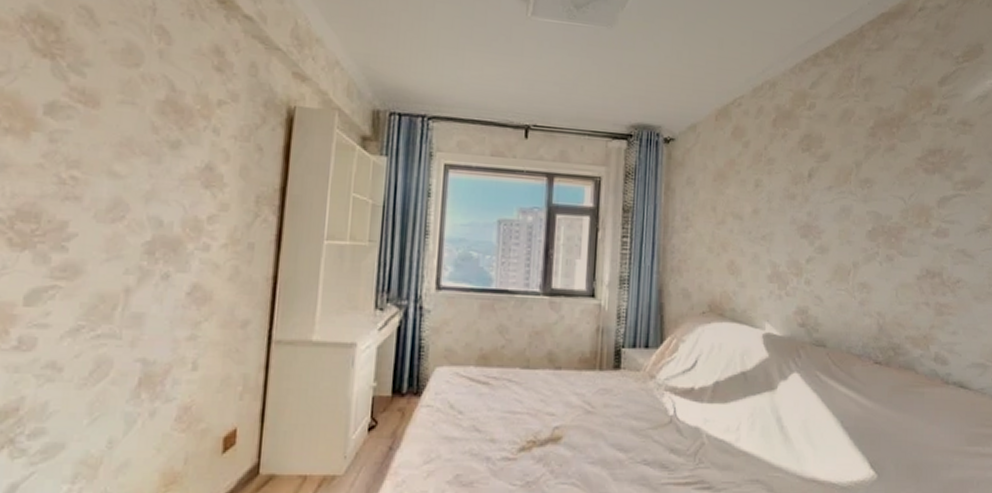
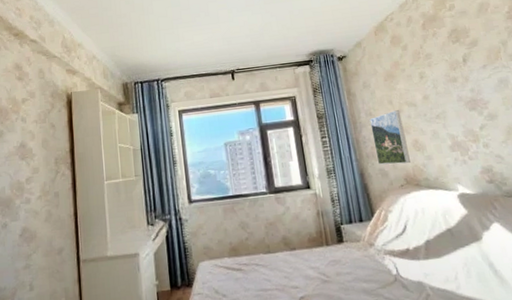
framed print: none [682,220,723,287] -> present [369,110,410,165]

